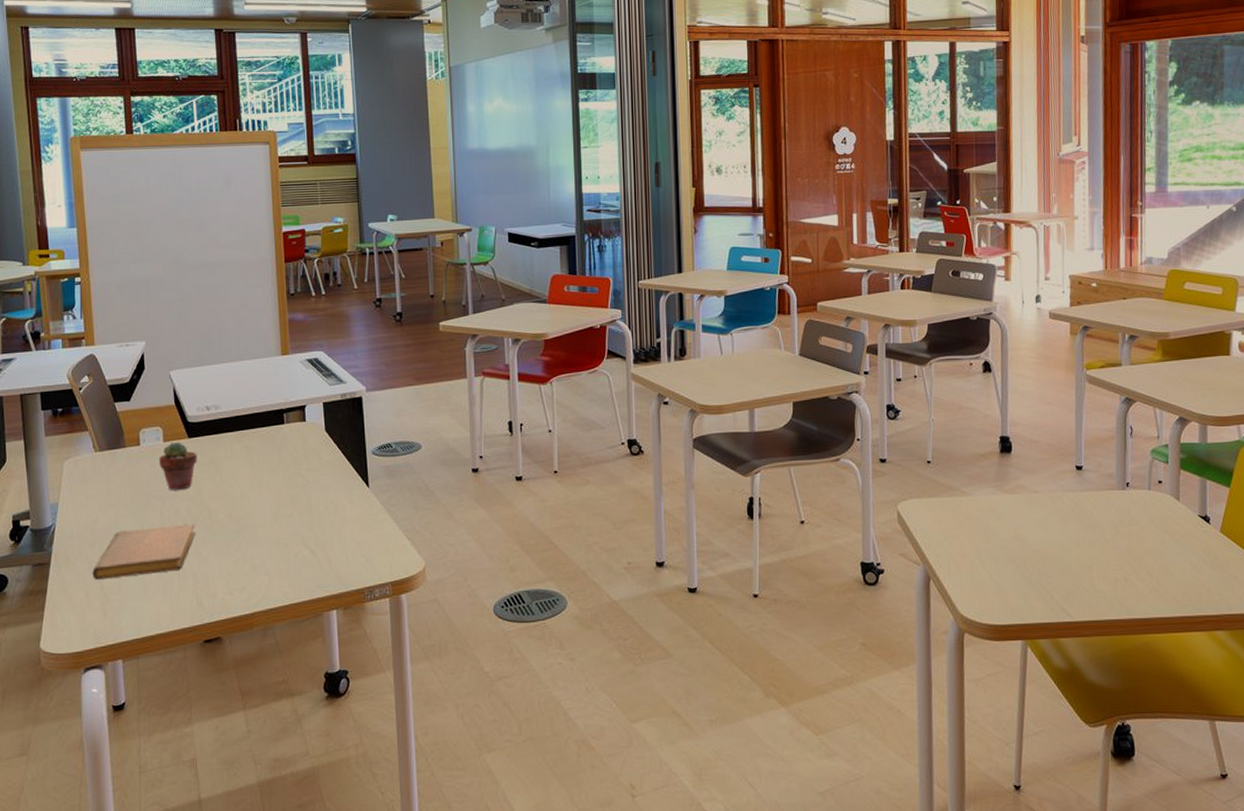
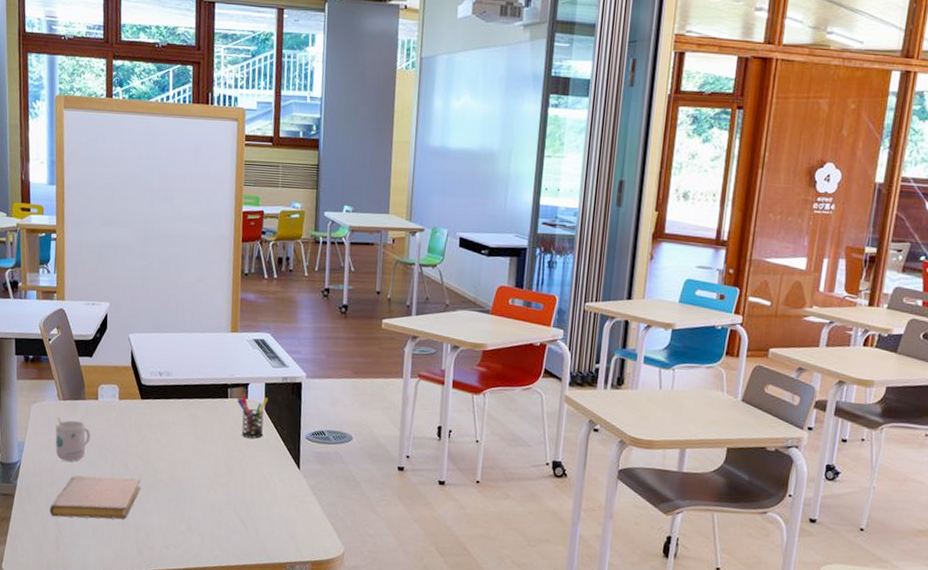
mug: none [92,470,134,517] -> present [55,417,91,461]
potted succulent: present [159,442,197,490] -> none [114,401,148,446]
pen holder: none [295,417,327,462] -> present [237,394,268,439]

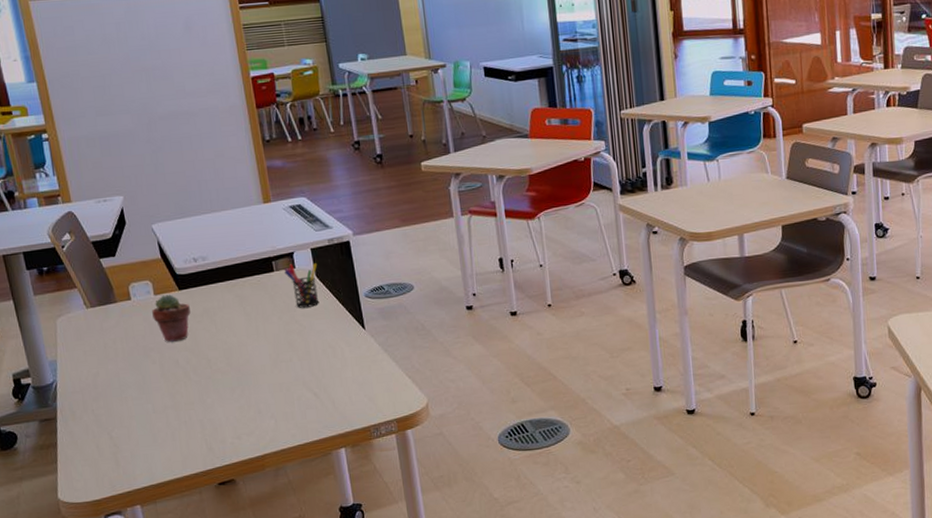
notebook: present [49,475,141,519] -> none [99,373,198,432]
mug: present [55,417,91,461] -> none [87,326,131,371]
potted succulent: none [114,401,148,446] -> present [152,294,191,342]

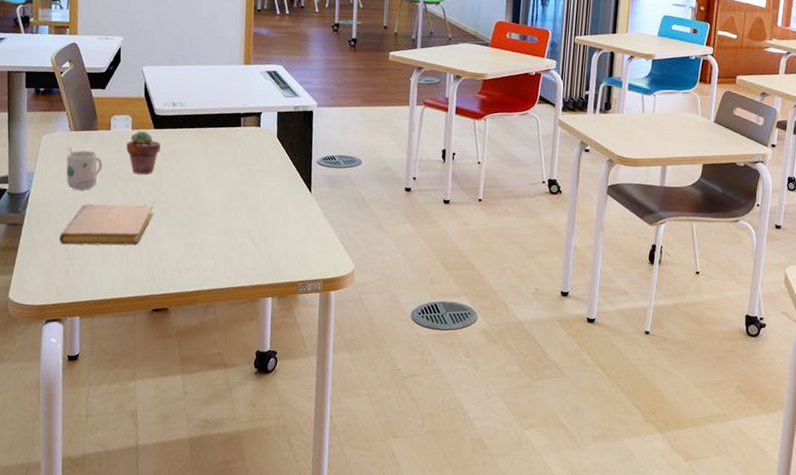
mug: none [87,326,131,371] -> present [66,147,103,190]
notebook: none [99,373,198,432] -> present [59,203,154,245]
pen holder: present [284,263,320,308] -> none [250,122,280,164]

